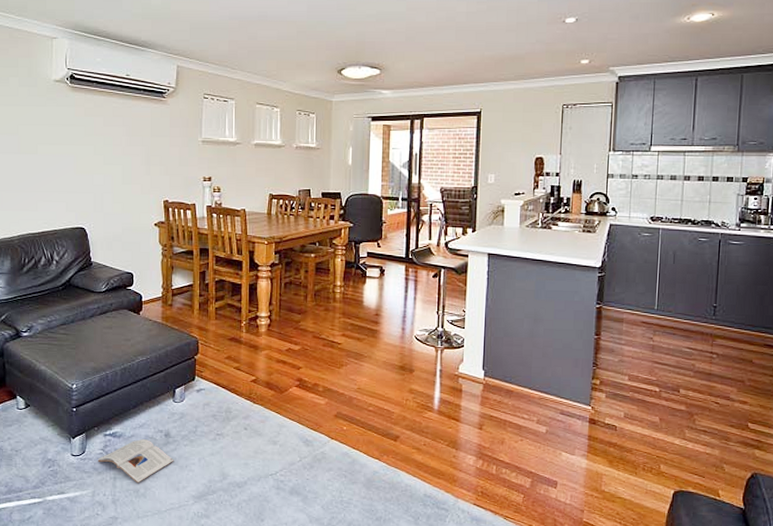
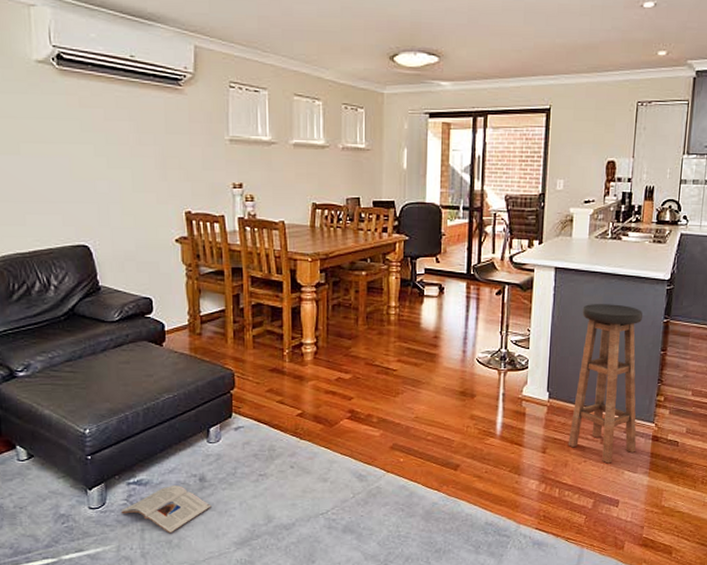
bar stool: none [504,288,576,444] -> present [568,304,643,464]

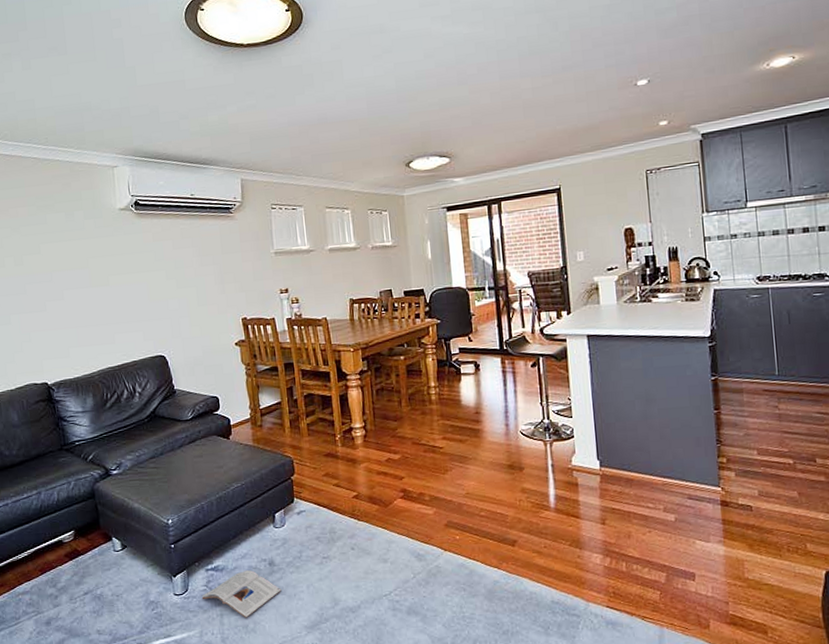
bar stool: present [568,304,643,464] -> none [622,366,705,533]

